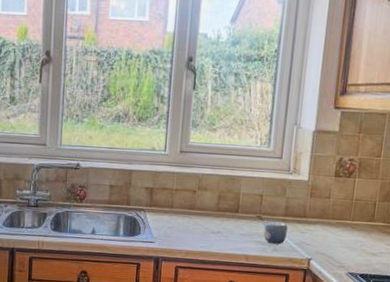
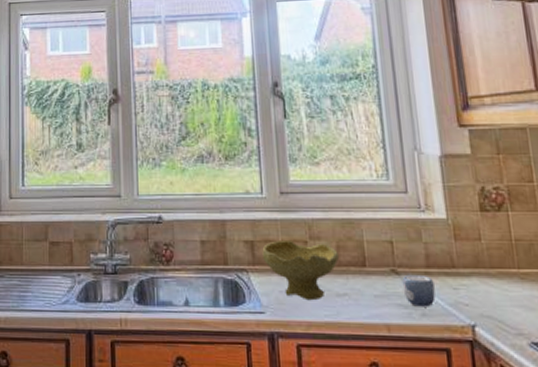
bowl: none [158,189,219,235] -> present [262,241,339,301]

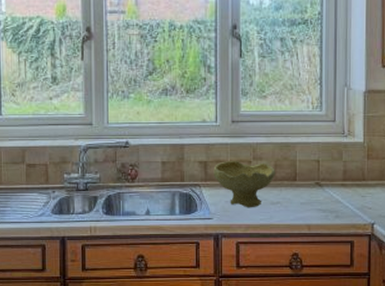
mug: present [402,274,436,307] -> none [323,186,347,211]

